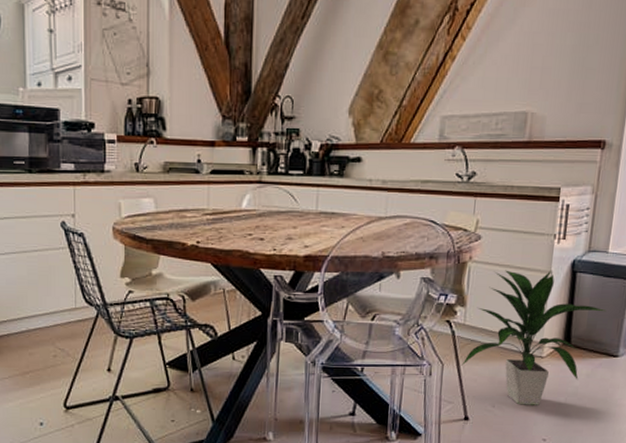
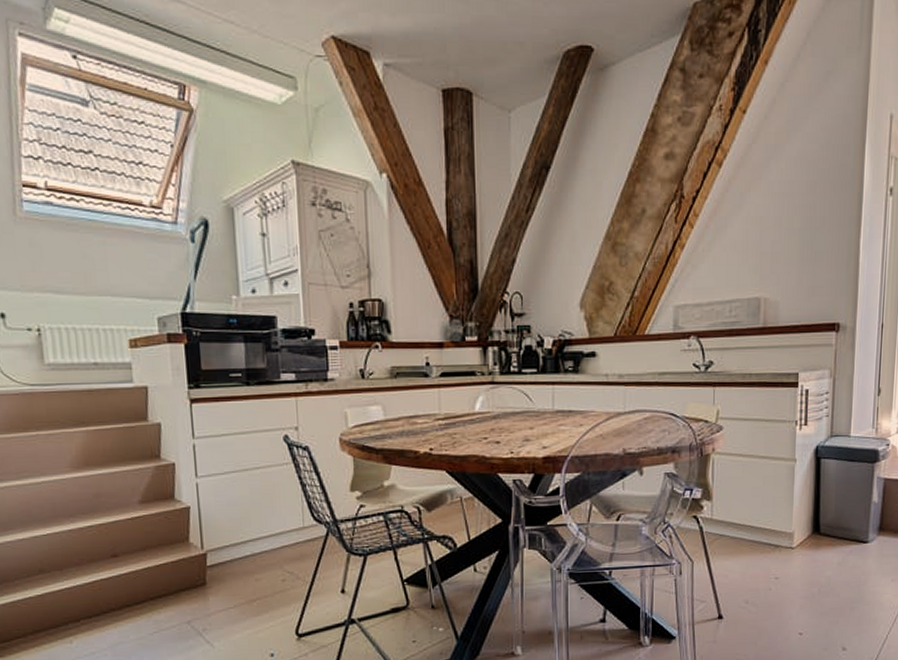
indoor plant: present [462,270,607,405] -> none [712,457,853,599]

